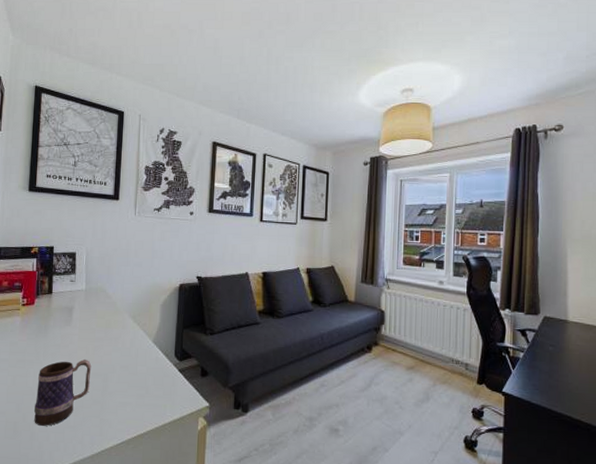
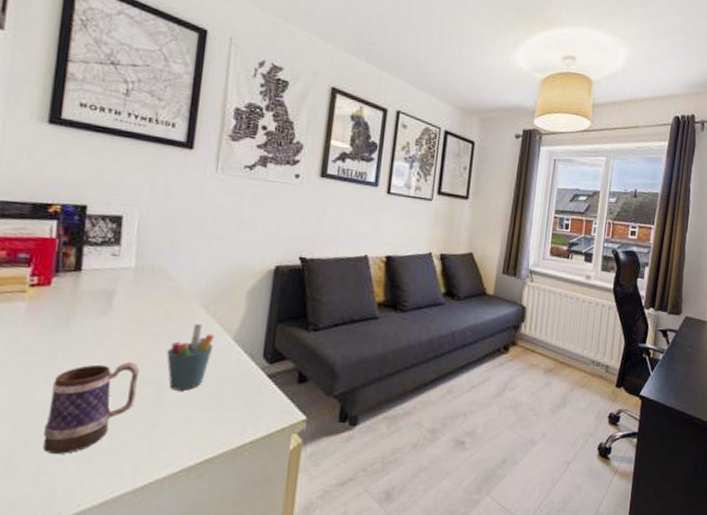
pen holder: none [108,331,140,381] -> present [166,324,215,391]

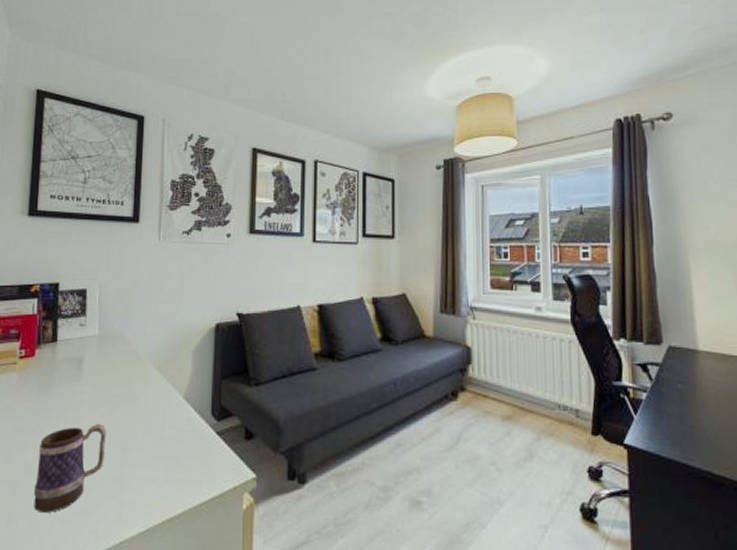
pen holder: present [166,324,215,391] -> none [128,385,167,450]

